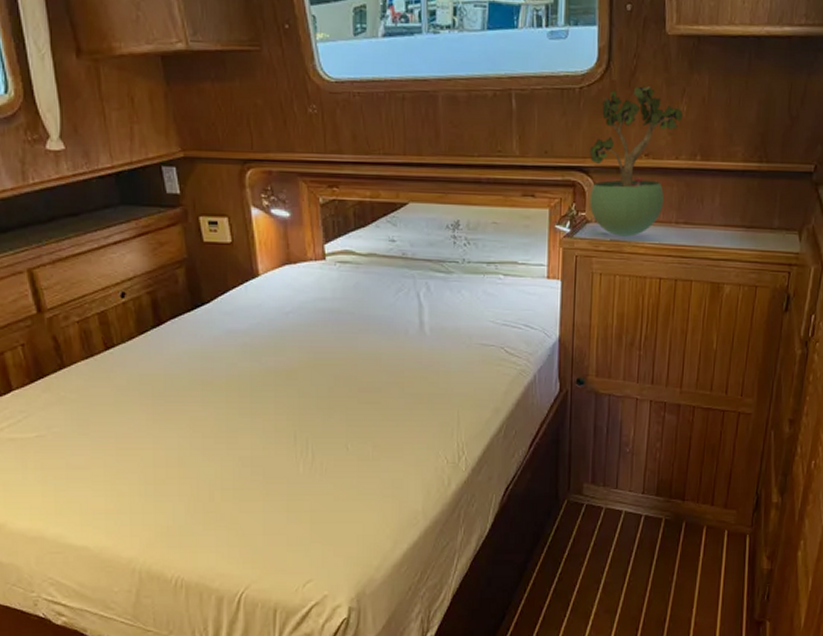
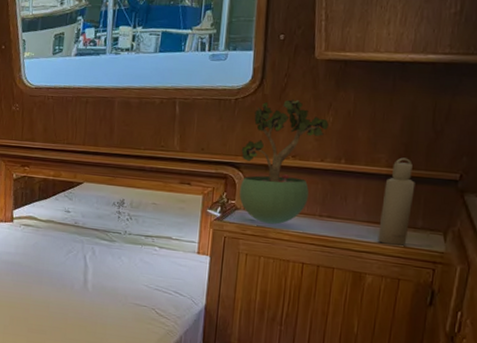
bottle: none [735,149,772,250] -> present [378,157,415,246]

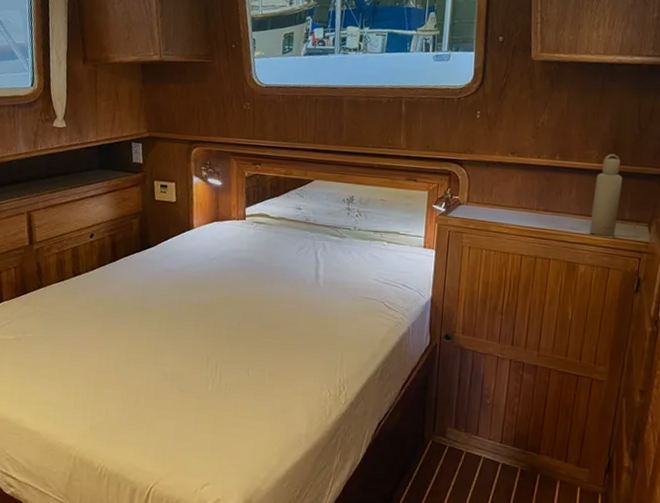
potted plant: present [239,100,329,225] -> none [462,99,545,219]

